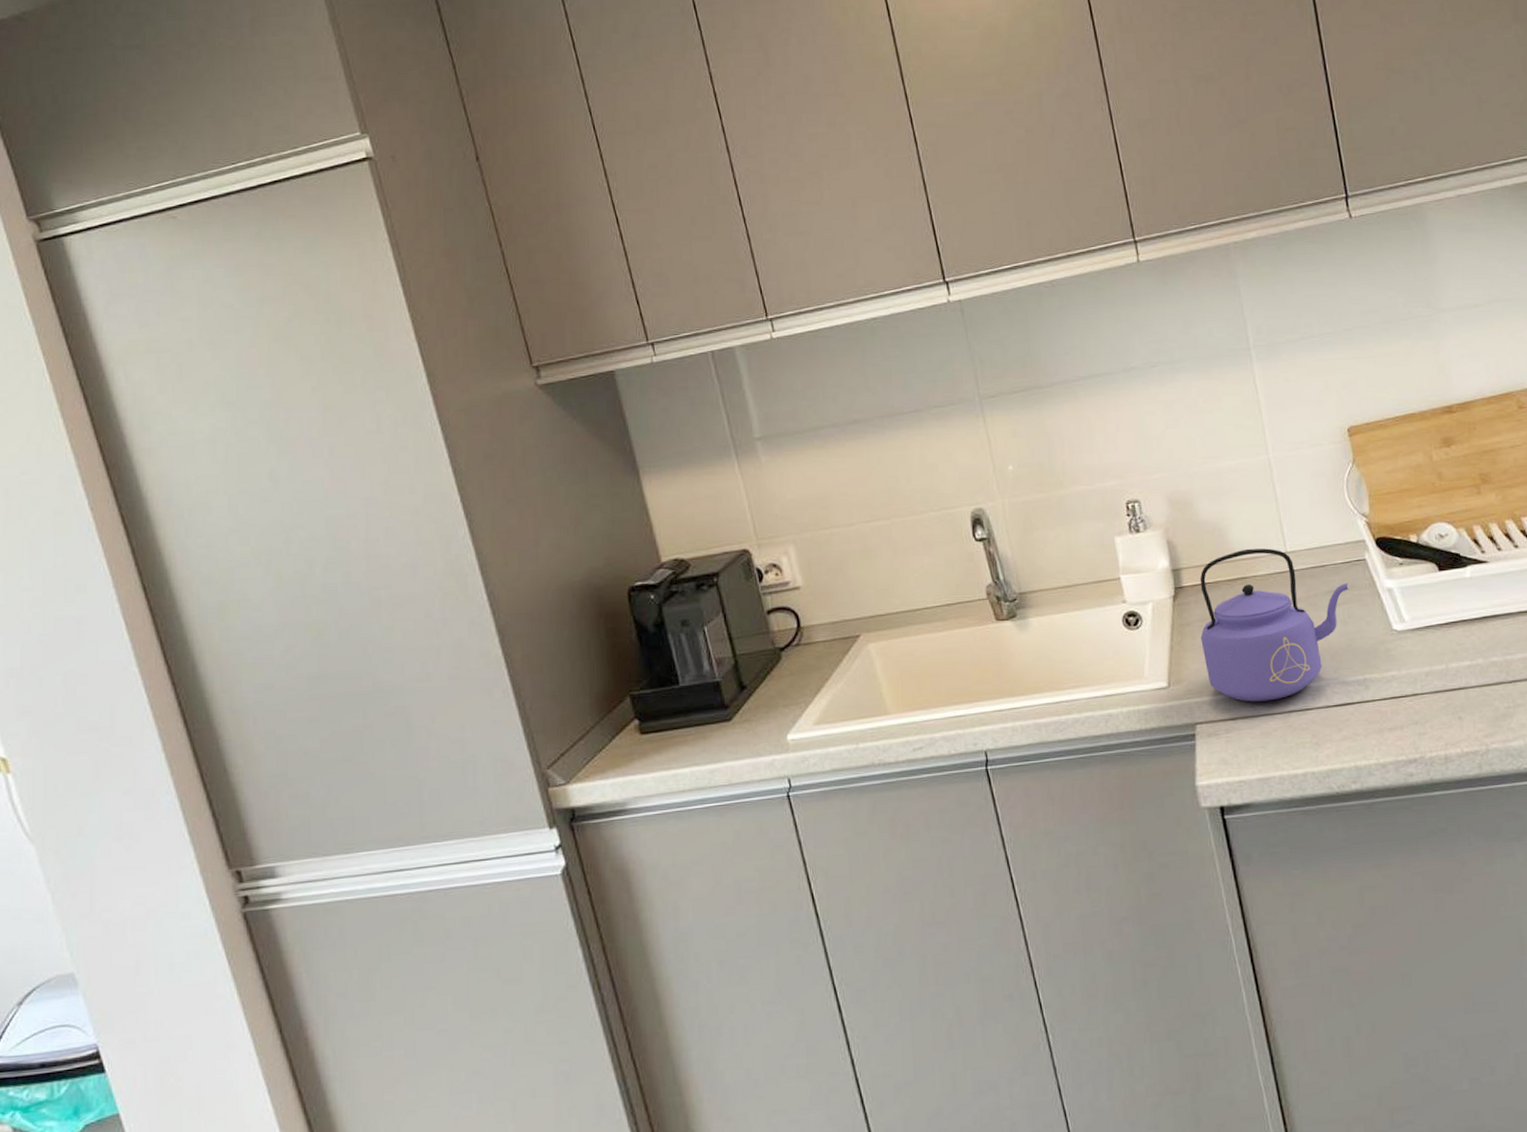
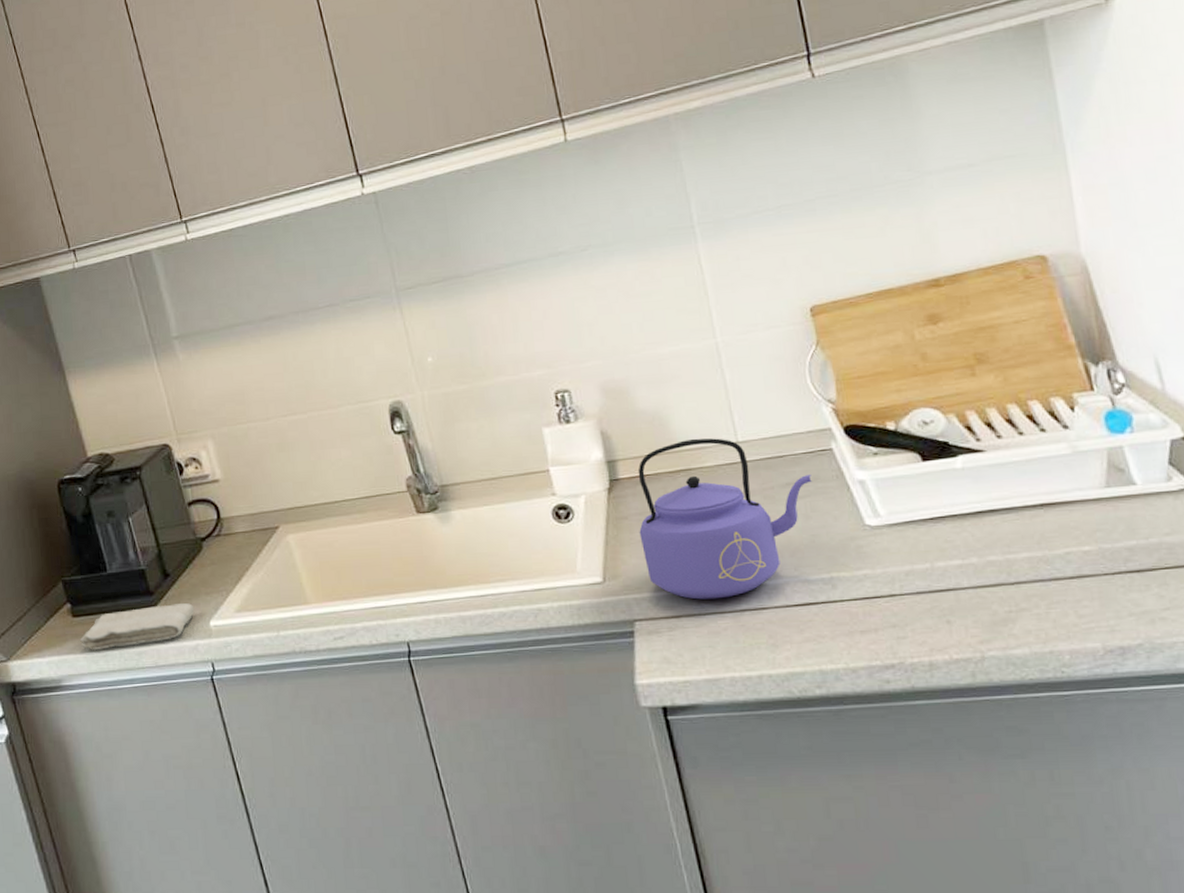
washcloth: none [648,716,772,769] -> present [80,603,195,650]

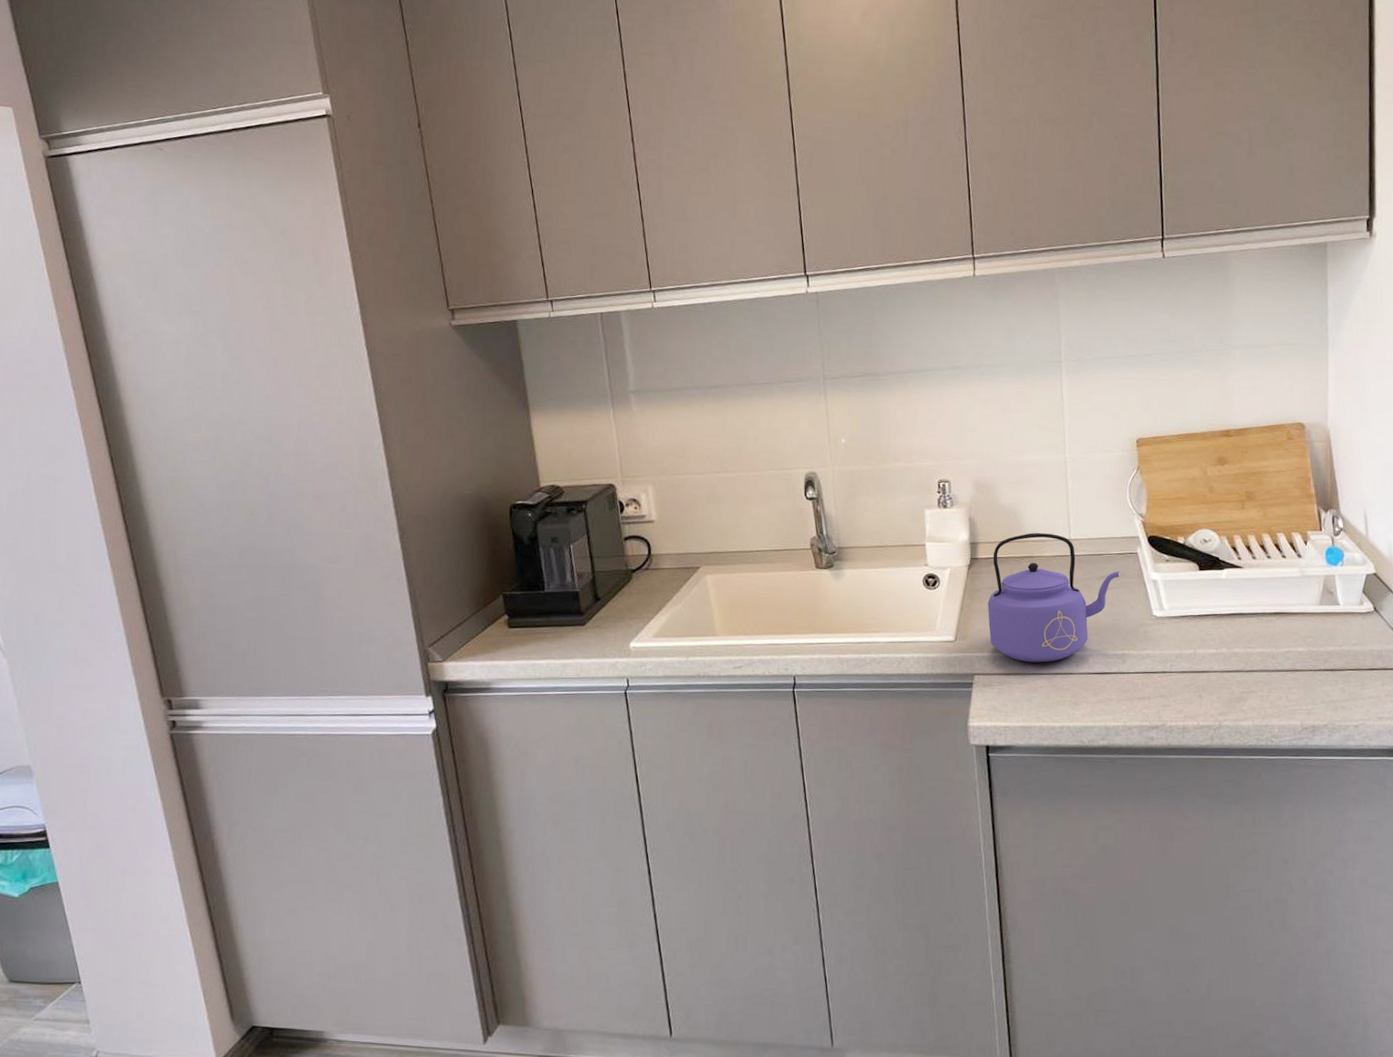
washcloth: present [80,603,195,650] -> none [513,625,618,659]

